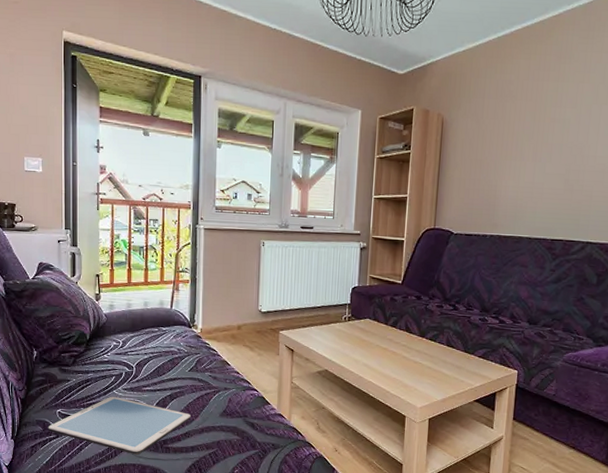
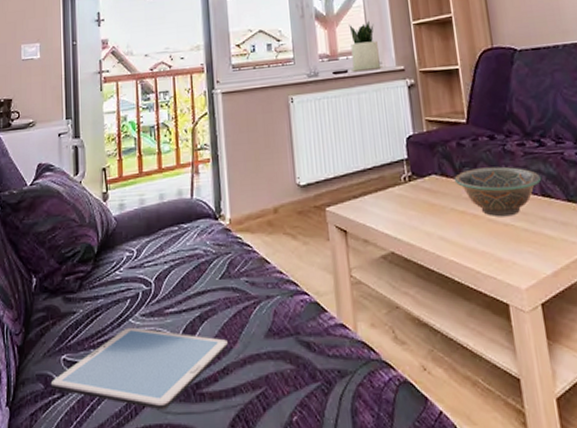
planter: none [316,188,343,231] -> present [348,20,383,73]
decorative bowl: none [383,318,450,357] -> present [454,166,542,217]

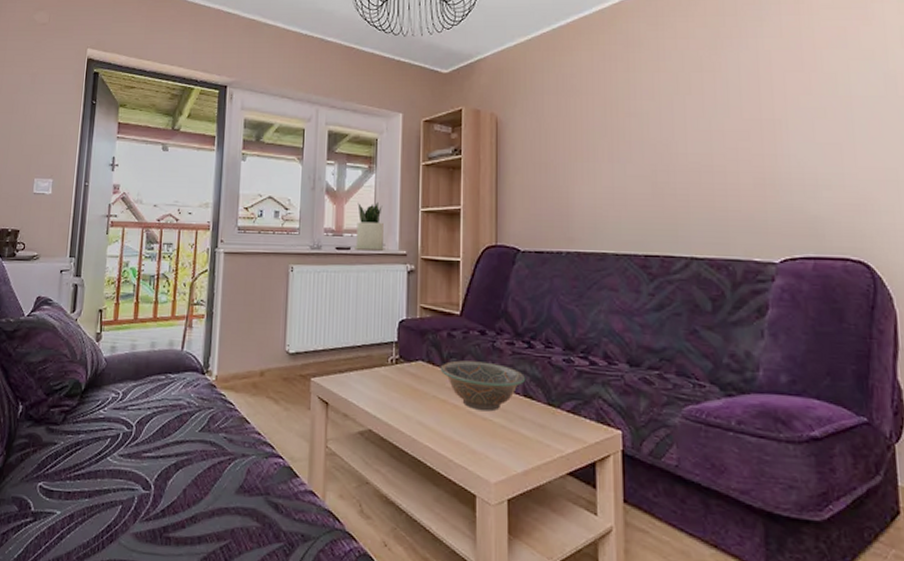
tablet: present [50,327,229,411] -> none [24,465,200,548]

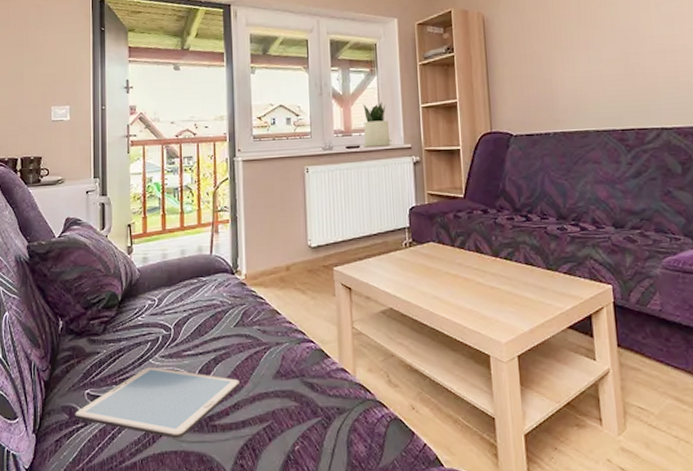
tablet: none [24,465,200,548] -> present [74,367,241,439]
decorative bowl: present [440,360,526,412] -> none [449,237,526,281]

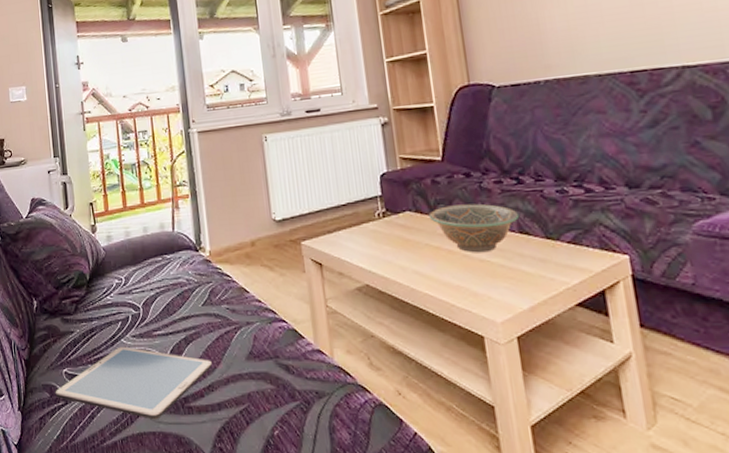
planter: present [362,101,392,149] -> none [320,58,356,112]
decorative bowl: none [449,237,526,281] -> present [428,203,520,253]

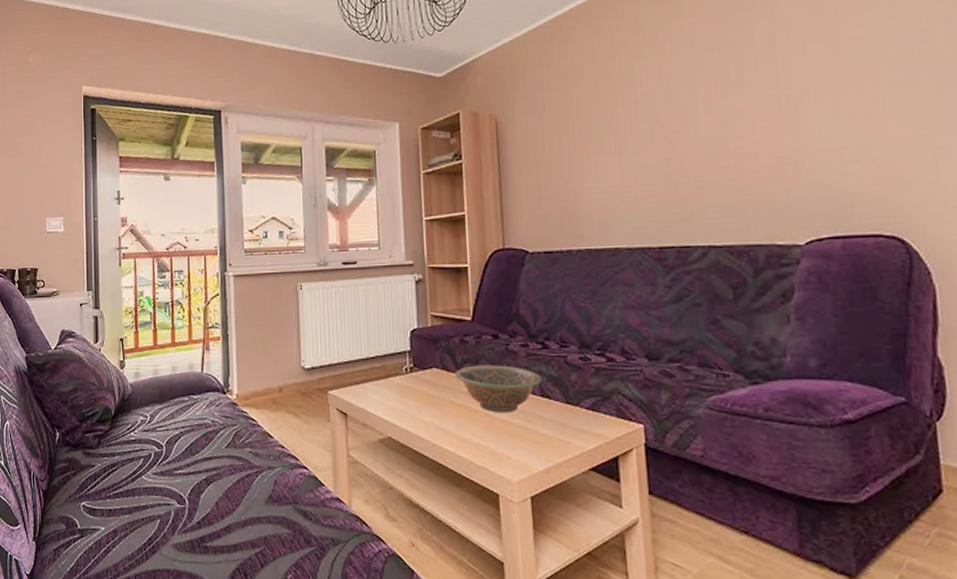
tablet: present [55,346,213,420] -> none [71,483,232,558]

